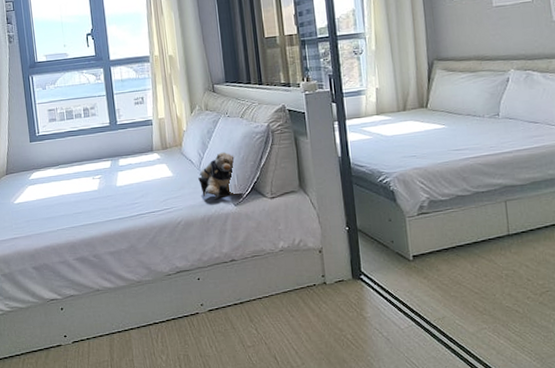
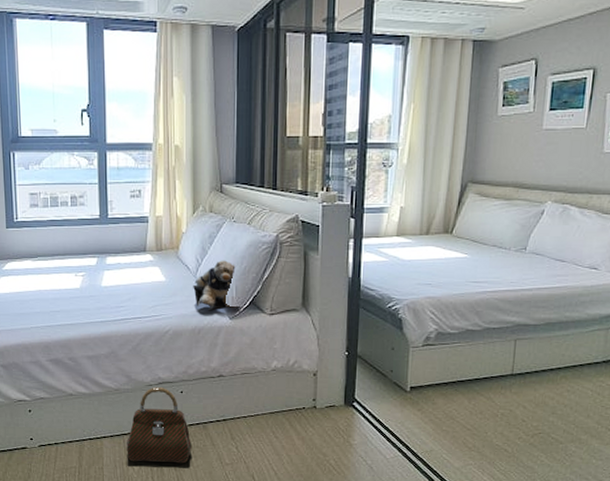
handbag: none [152,275,214,351] -> present [127,386,193,464]

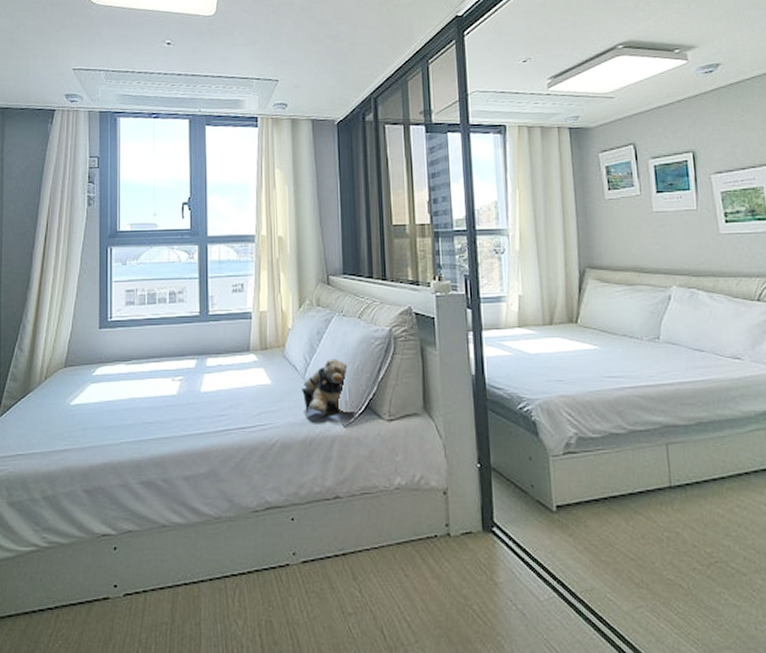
handbag: present [127,386,193,464] -> none [229,513,307,615]

